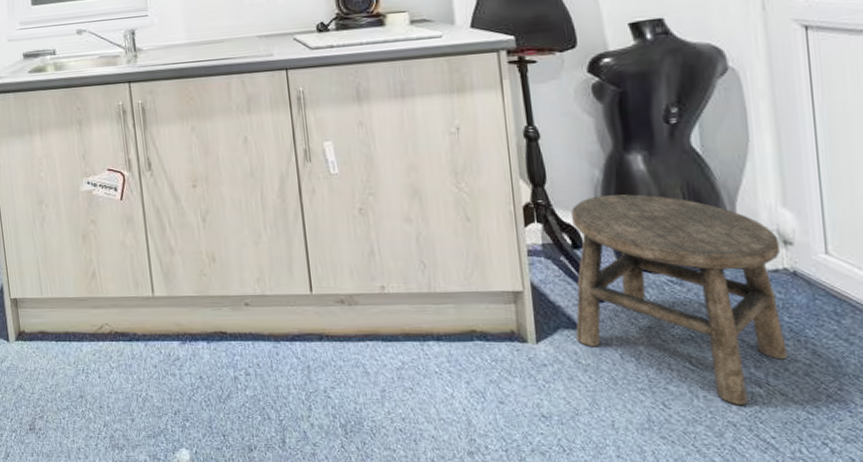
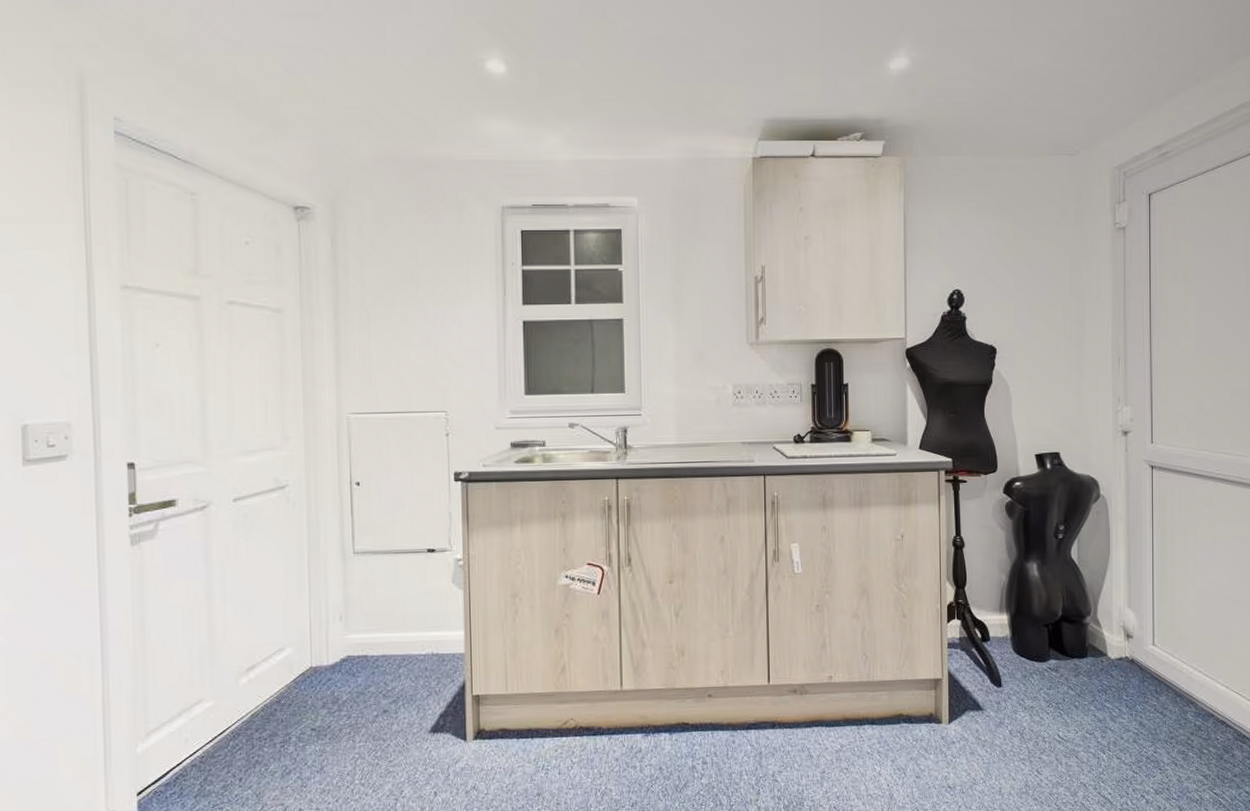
stool: present [571,194,788,405] -> none [979,596,1124,768]

